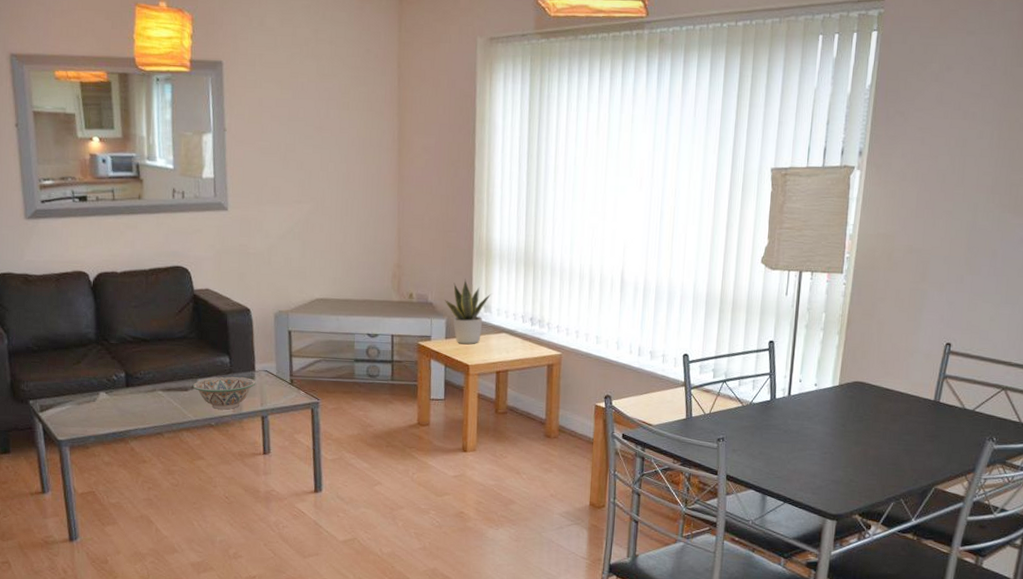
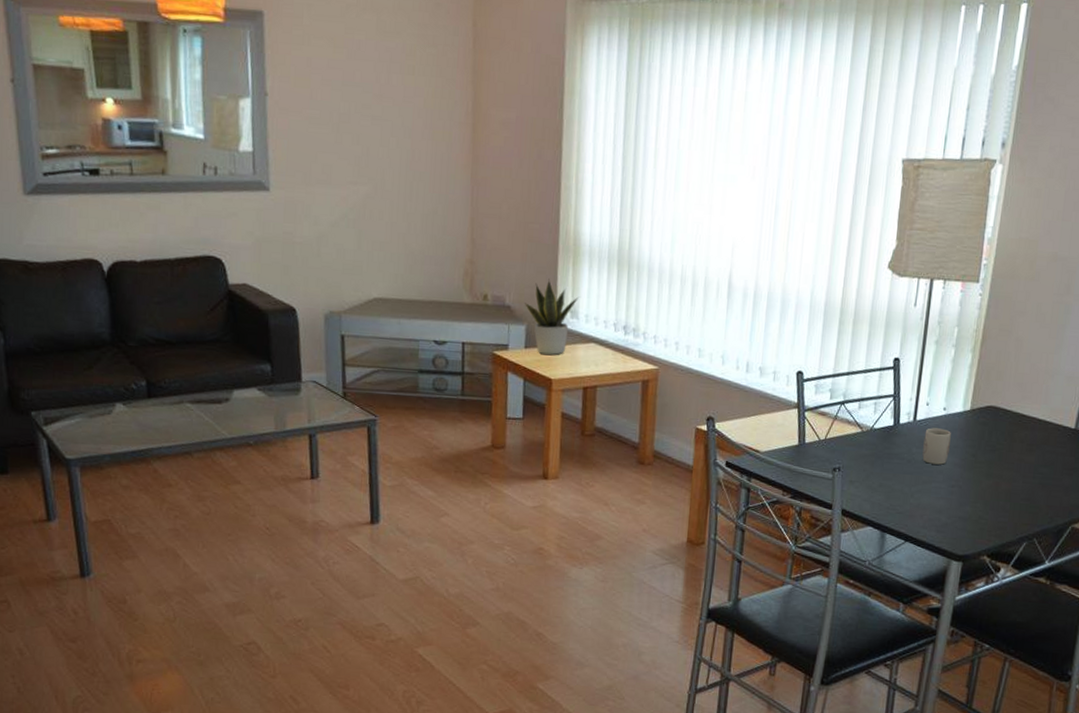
decorative bowl: present [192,376,256,410] -> none [227,387,303,427]
mug: none [797,401,822,434] -> present [922,427,951,465]

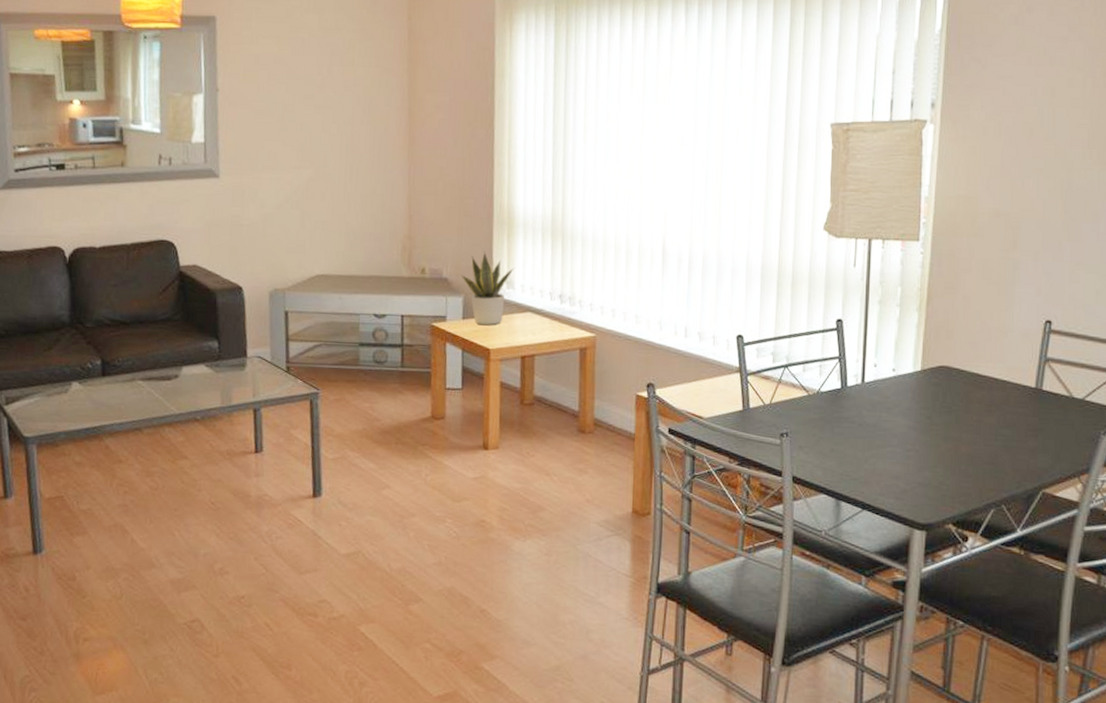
mug: present [922,427,951,465] -> none [874,389,903,428]

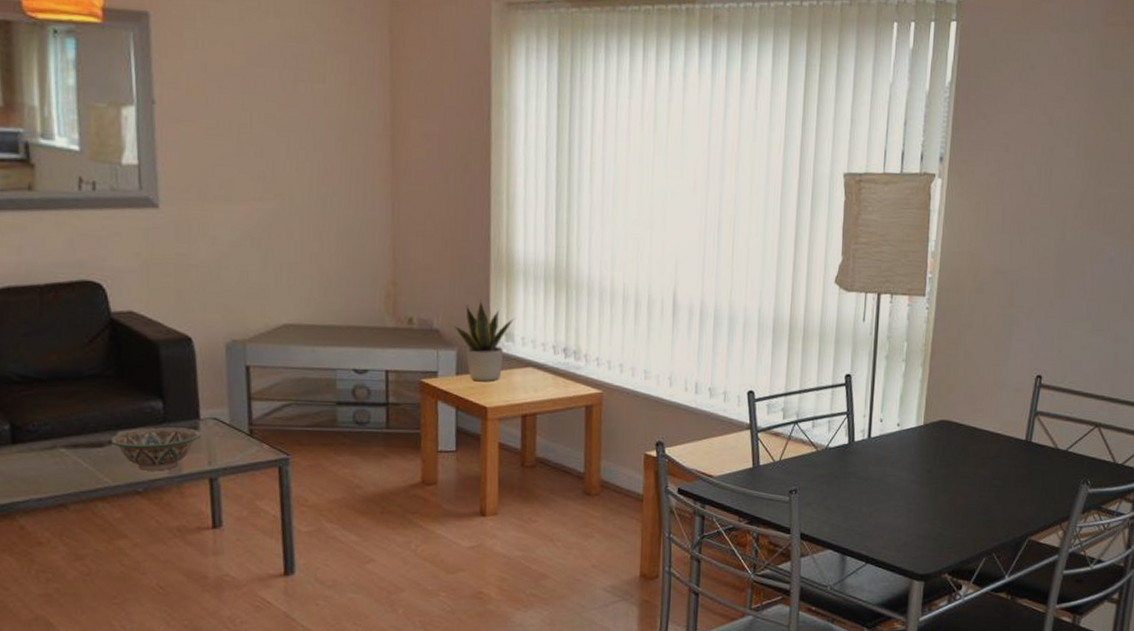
decorative bowl: none [176,363,248,402] -> present [110,427,201,471]

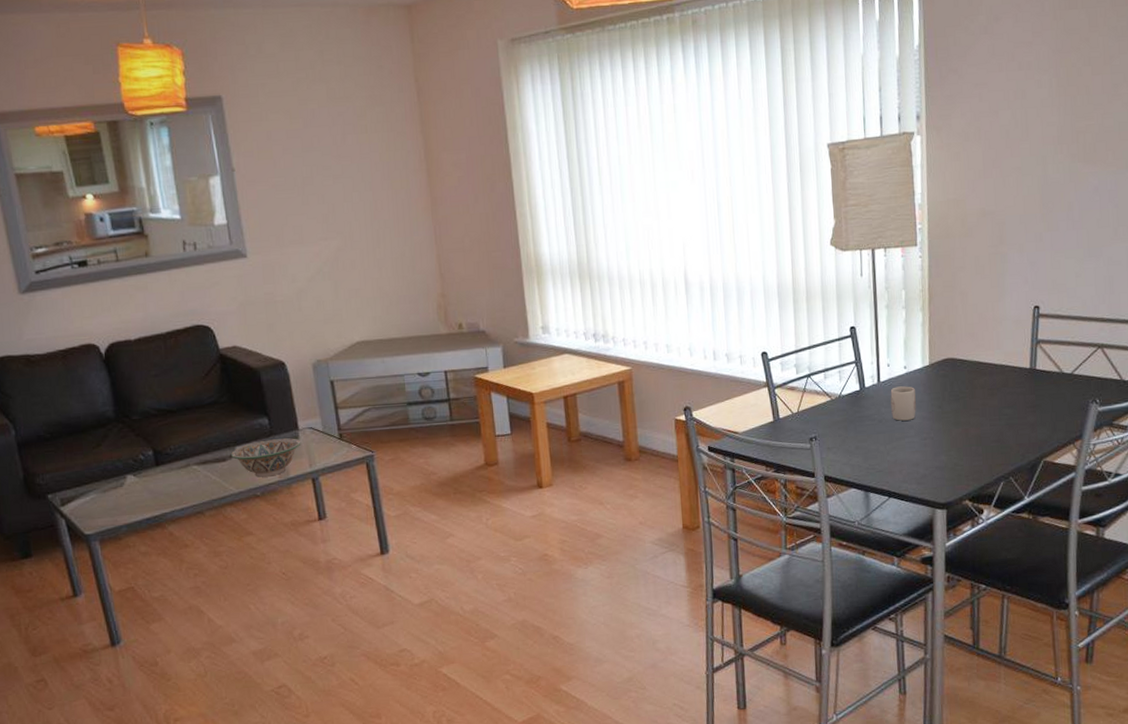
potted plant: present [455,300,514,382] -> none [498,300,548,372]
mug: none [879,444,906,482] -> present [890,386,916,421]

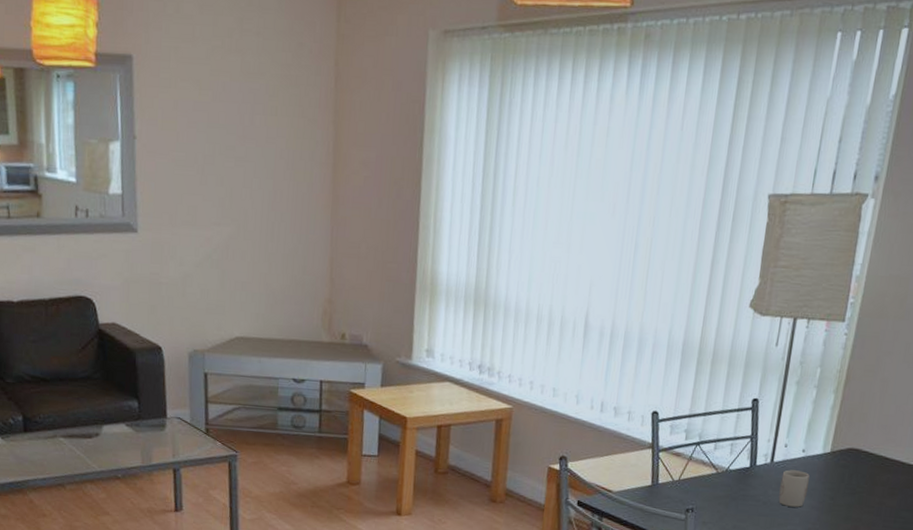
decorative bowl: present [230,438,301,477] -> none [97,423,168,461]

